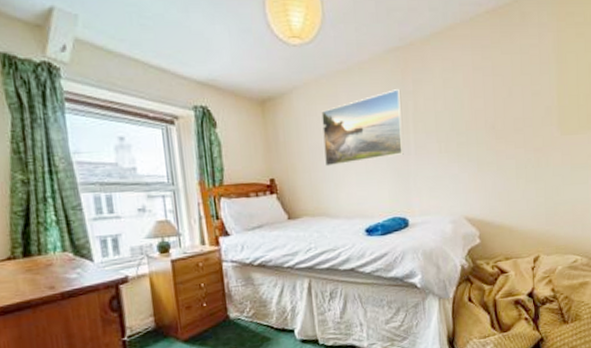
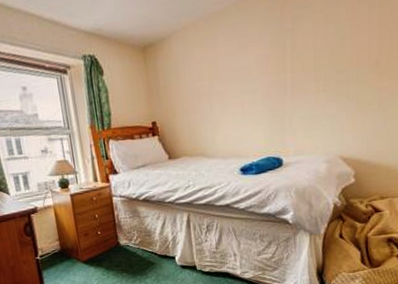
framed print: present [321,89,404,167] -> none [199,27,280,109]

